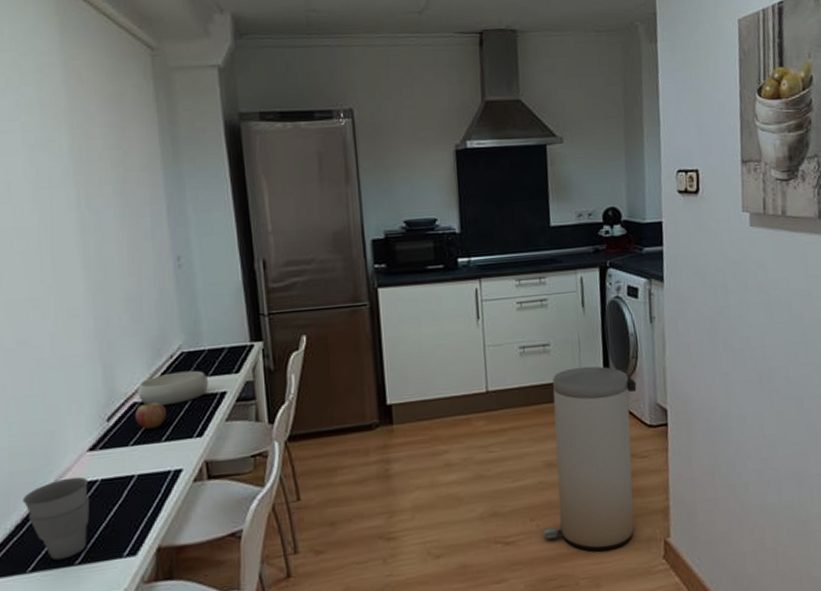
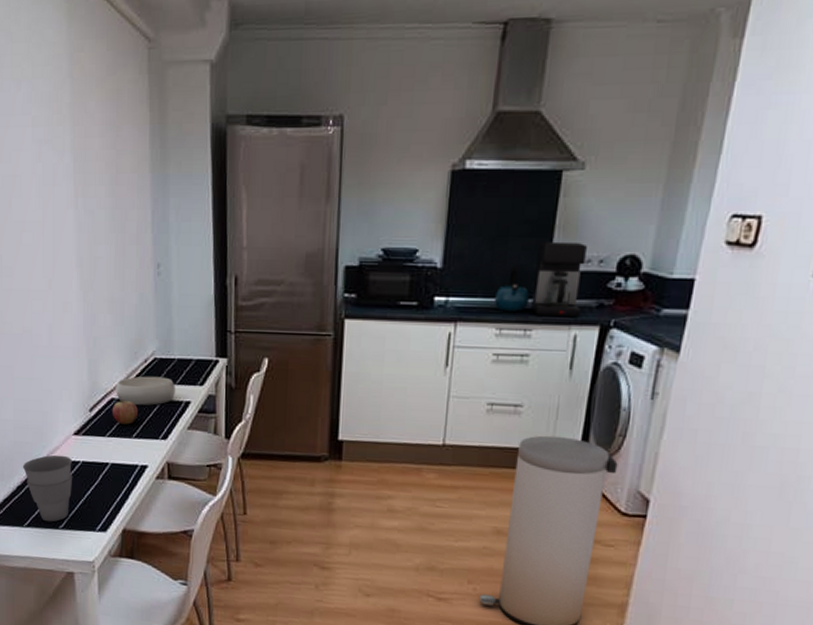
kettle: none [509,226,539,265] -> present [494,267,529,313]
coffee maker: none [538,200,582,266] -> present [530,241,587,318]

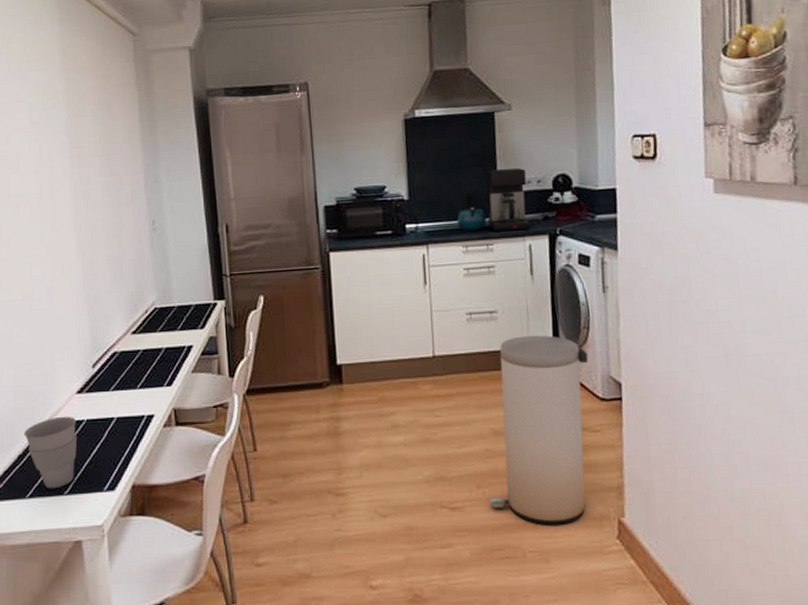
fruit: present [112,398,139,425] -> none [115,350,142,377]
bowl: present [116,376,176,406] -> none [118,325,178,355]

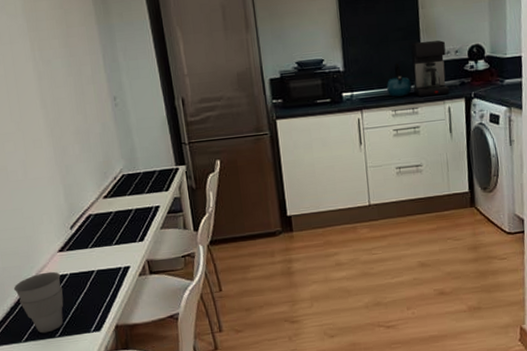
pedal bin: present [490,335,589,527] -> none [418,183,498,335]

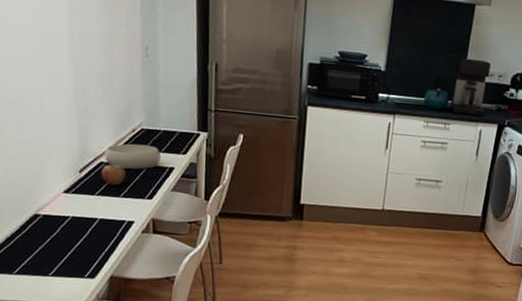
cup: present [13,271,64,334] -> none [12,210,63,270]
fruit: none [90,213,115,235] -> present [101,162,126,186]
bowl: none [91,189,146,217] -> present [105,144,162,170]

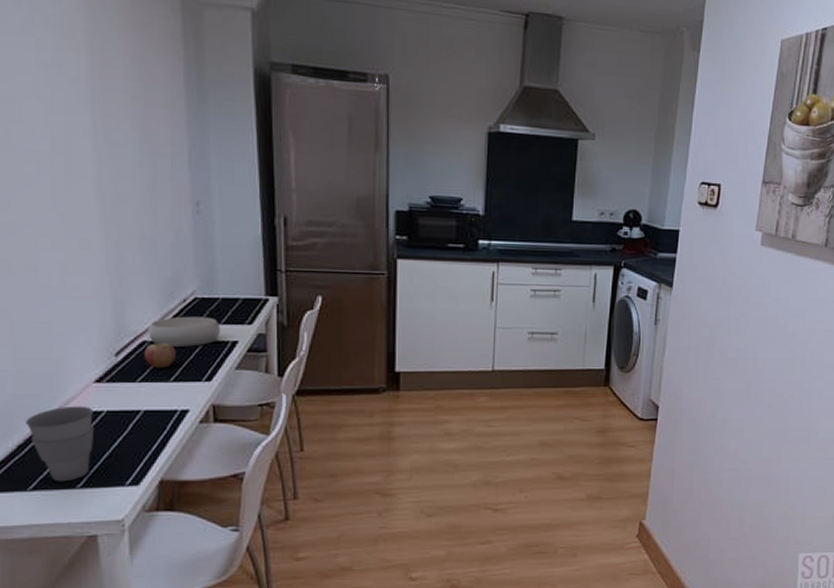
cup: none [12,210,63,270] -> present [25,406,95,482]
kettle: present [423,75,449,110] -> none [529,216,558,255]
coffee maker: present [449,57,491,117] -> none [559,196,600,260]

